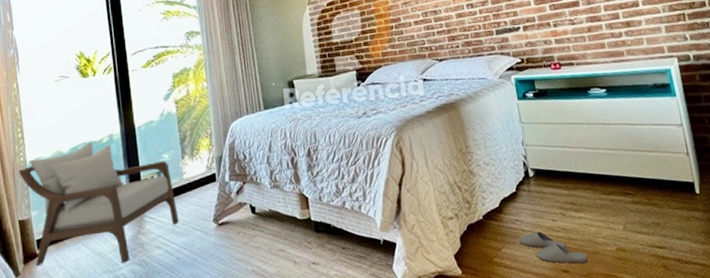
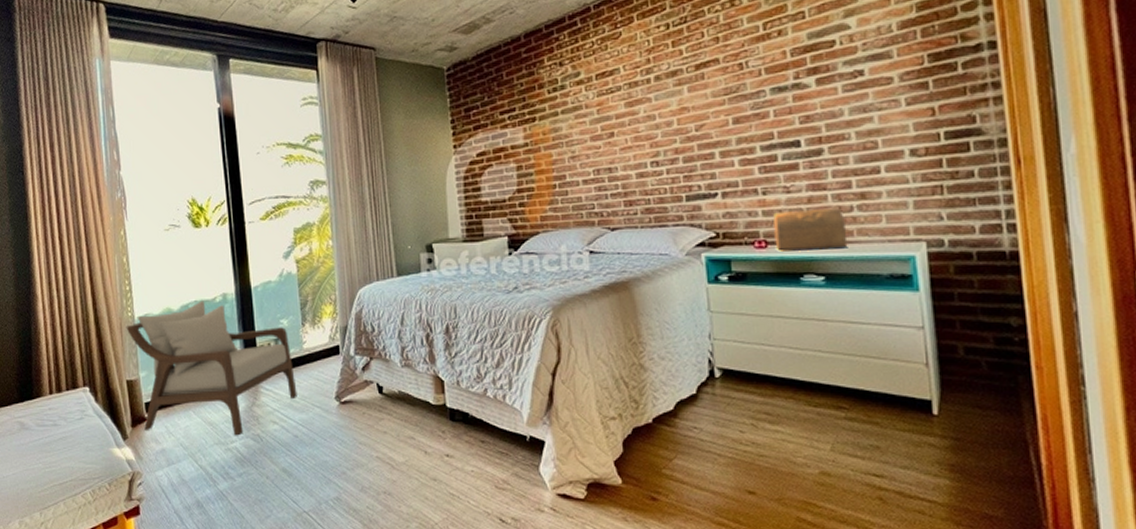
slippers: present [519,231,588,264] -> none [696,443,782,485]
decorative box: none [563,34,621,71] -> present [773,207,848,251]

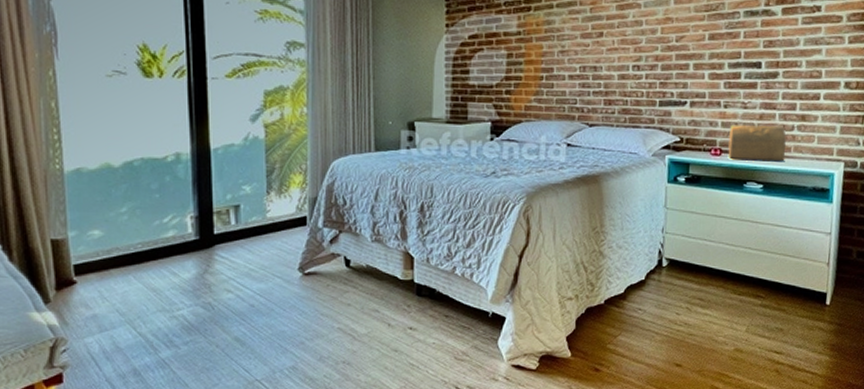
armchair: present [126,300,297,436] -> none [52,158,257,304]

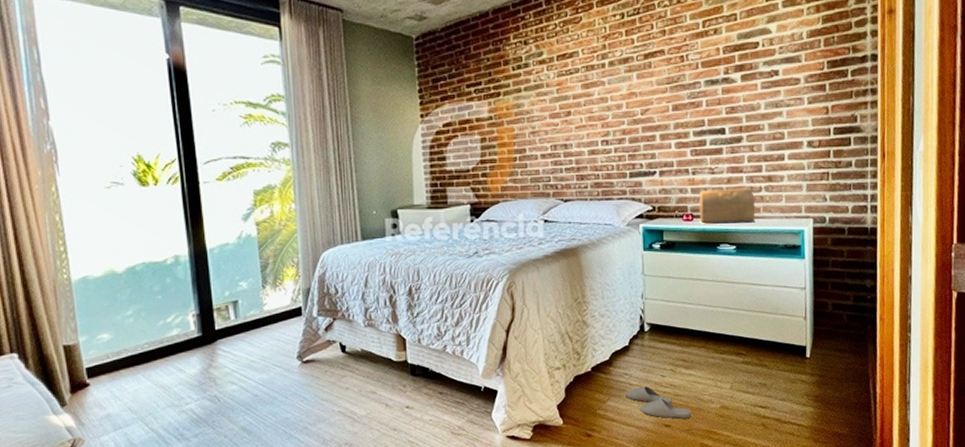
slippers: none [638,323,704,359] -> present [626,386,691,419]

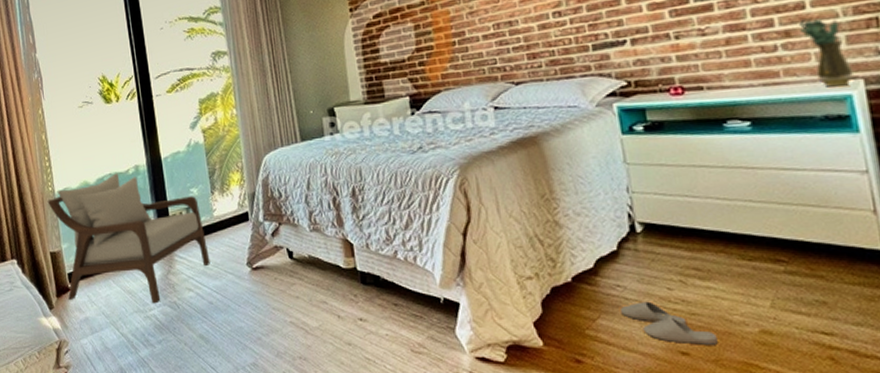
armchair: none [61,262,257,398] -> present [47,173,210,304]
decorative box: present [699,188,756,224] -> none [688,47,775,97]
vase: none [779,168,807,223] -> present [799,17,853,87]

